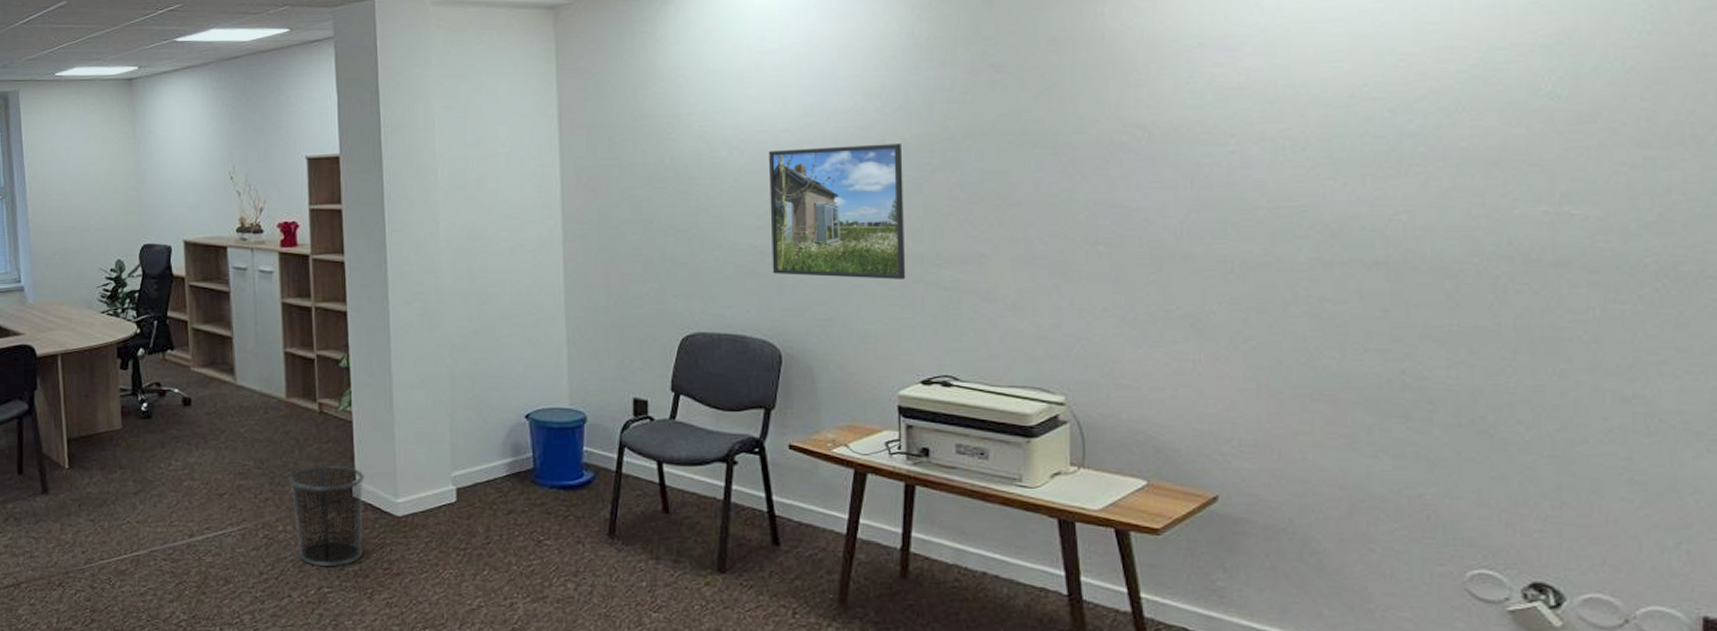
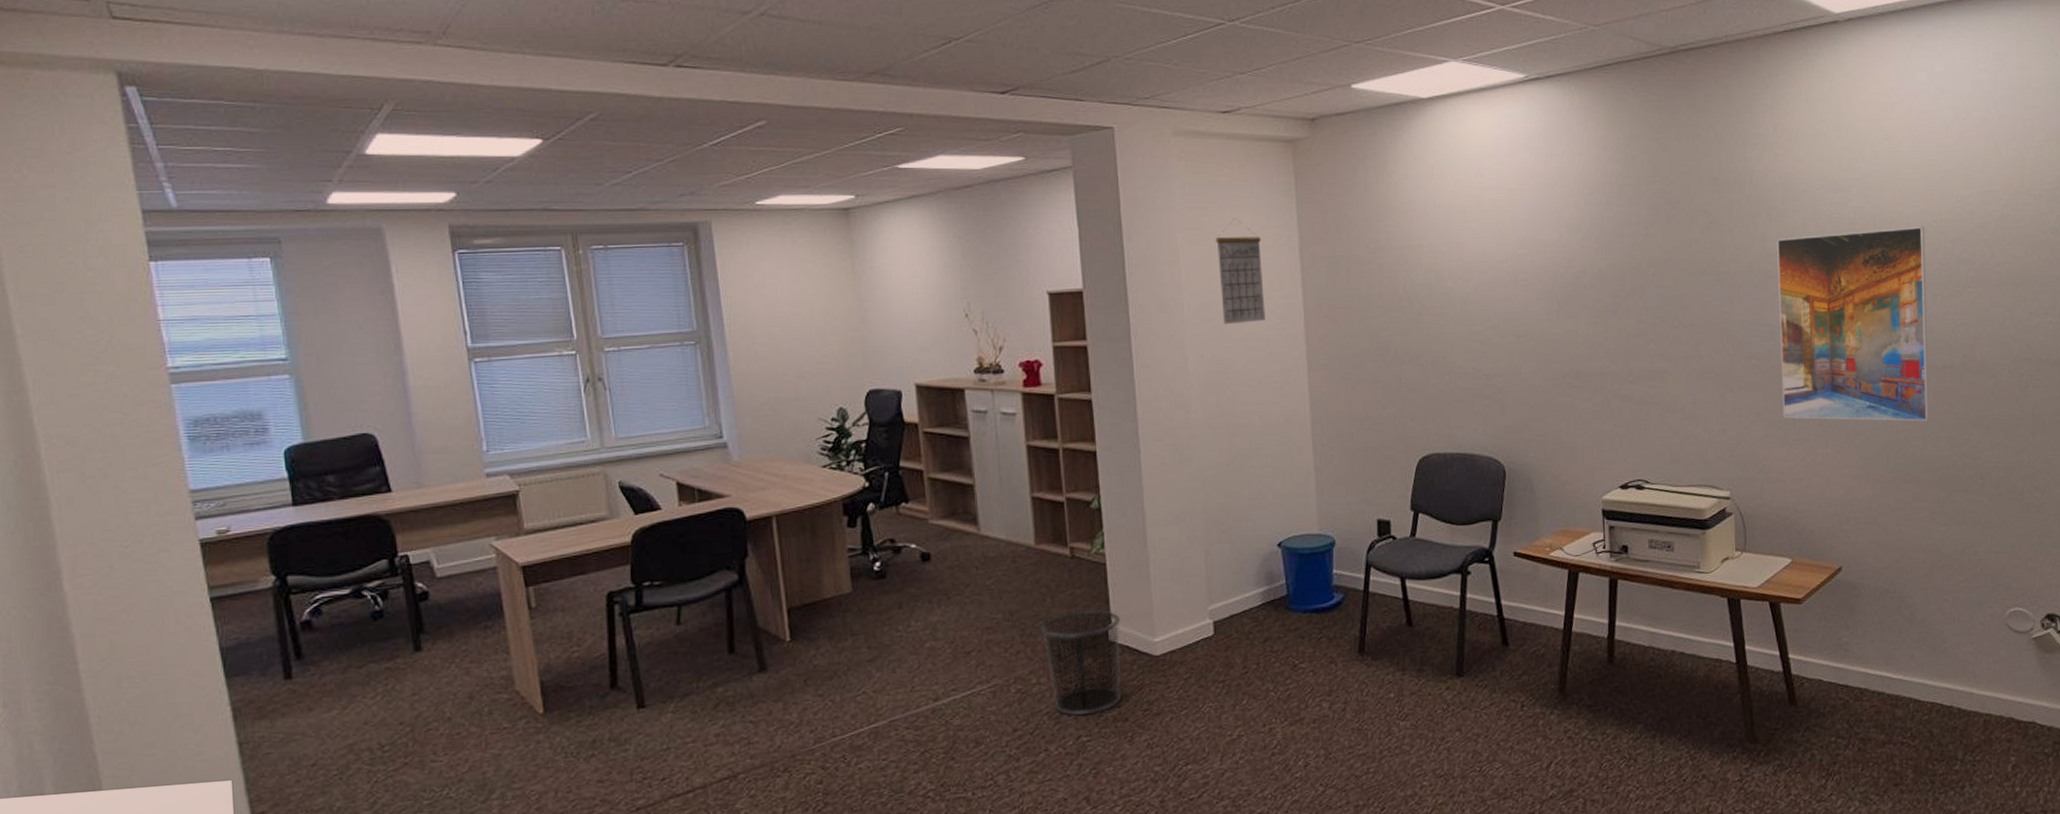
calendar: none [472,85,520,192] -> present [1216,217,1265,325]
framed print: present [768,142,906,279] -> none [1488,272,1606,396]
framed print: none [1136,90,1353,329] -> present [1777,226,1930,422]

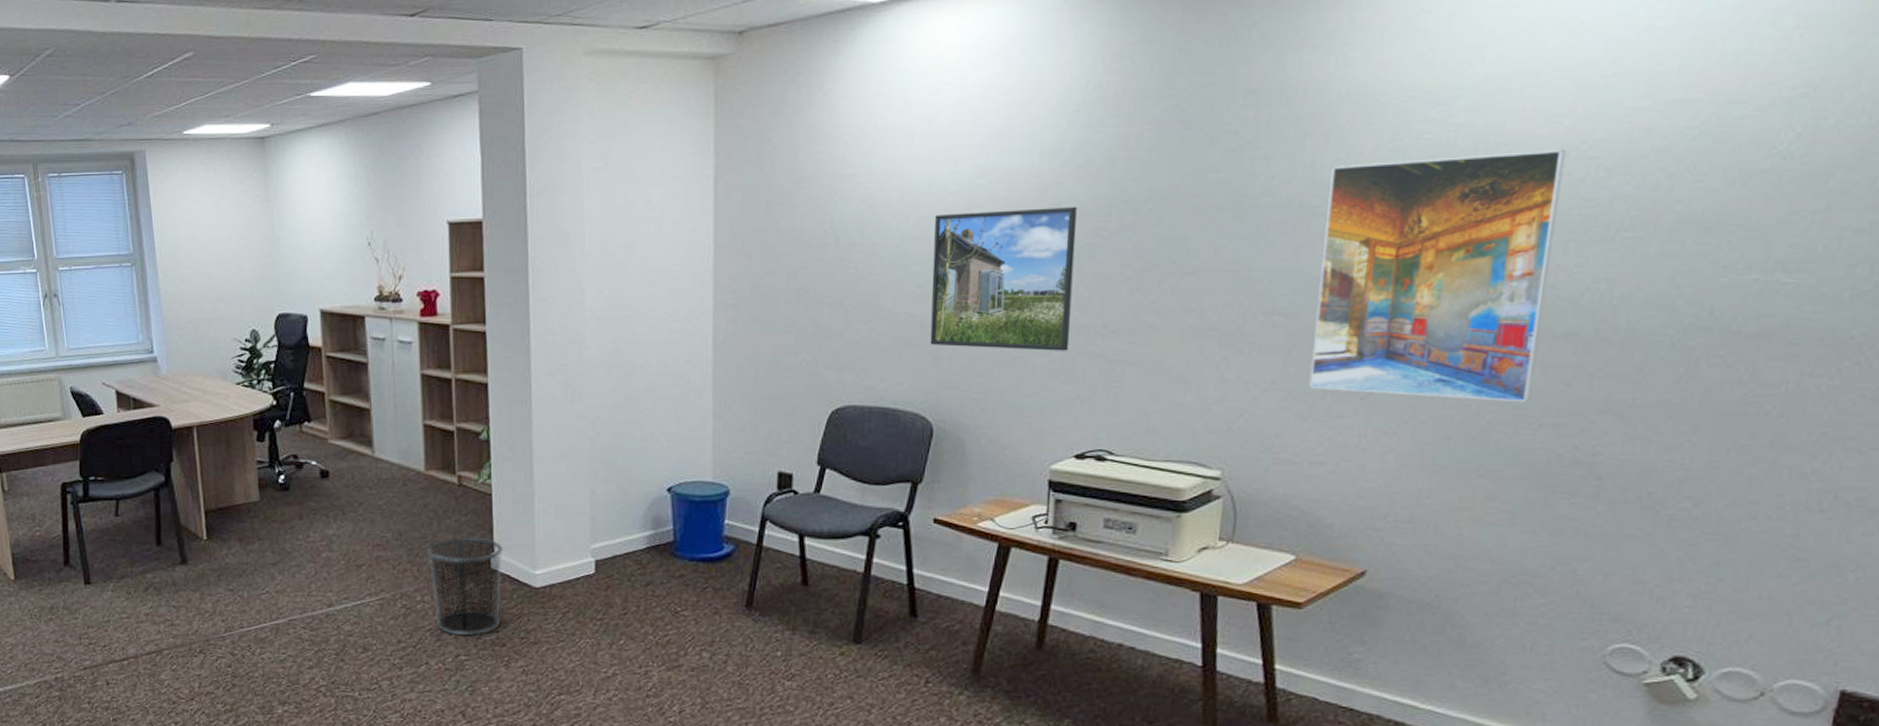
calendar: present [1216,217,1265,325] -> none [623,143,672,259]
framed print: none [1488,272,1606,396] -> present [930,206,1077,351]

